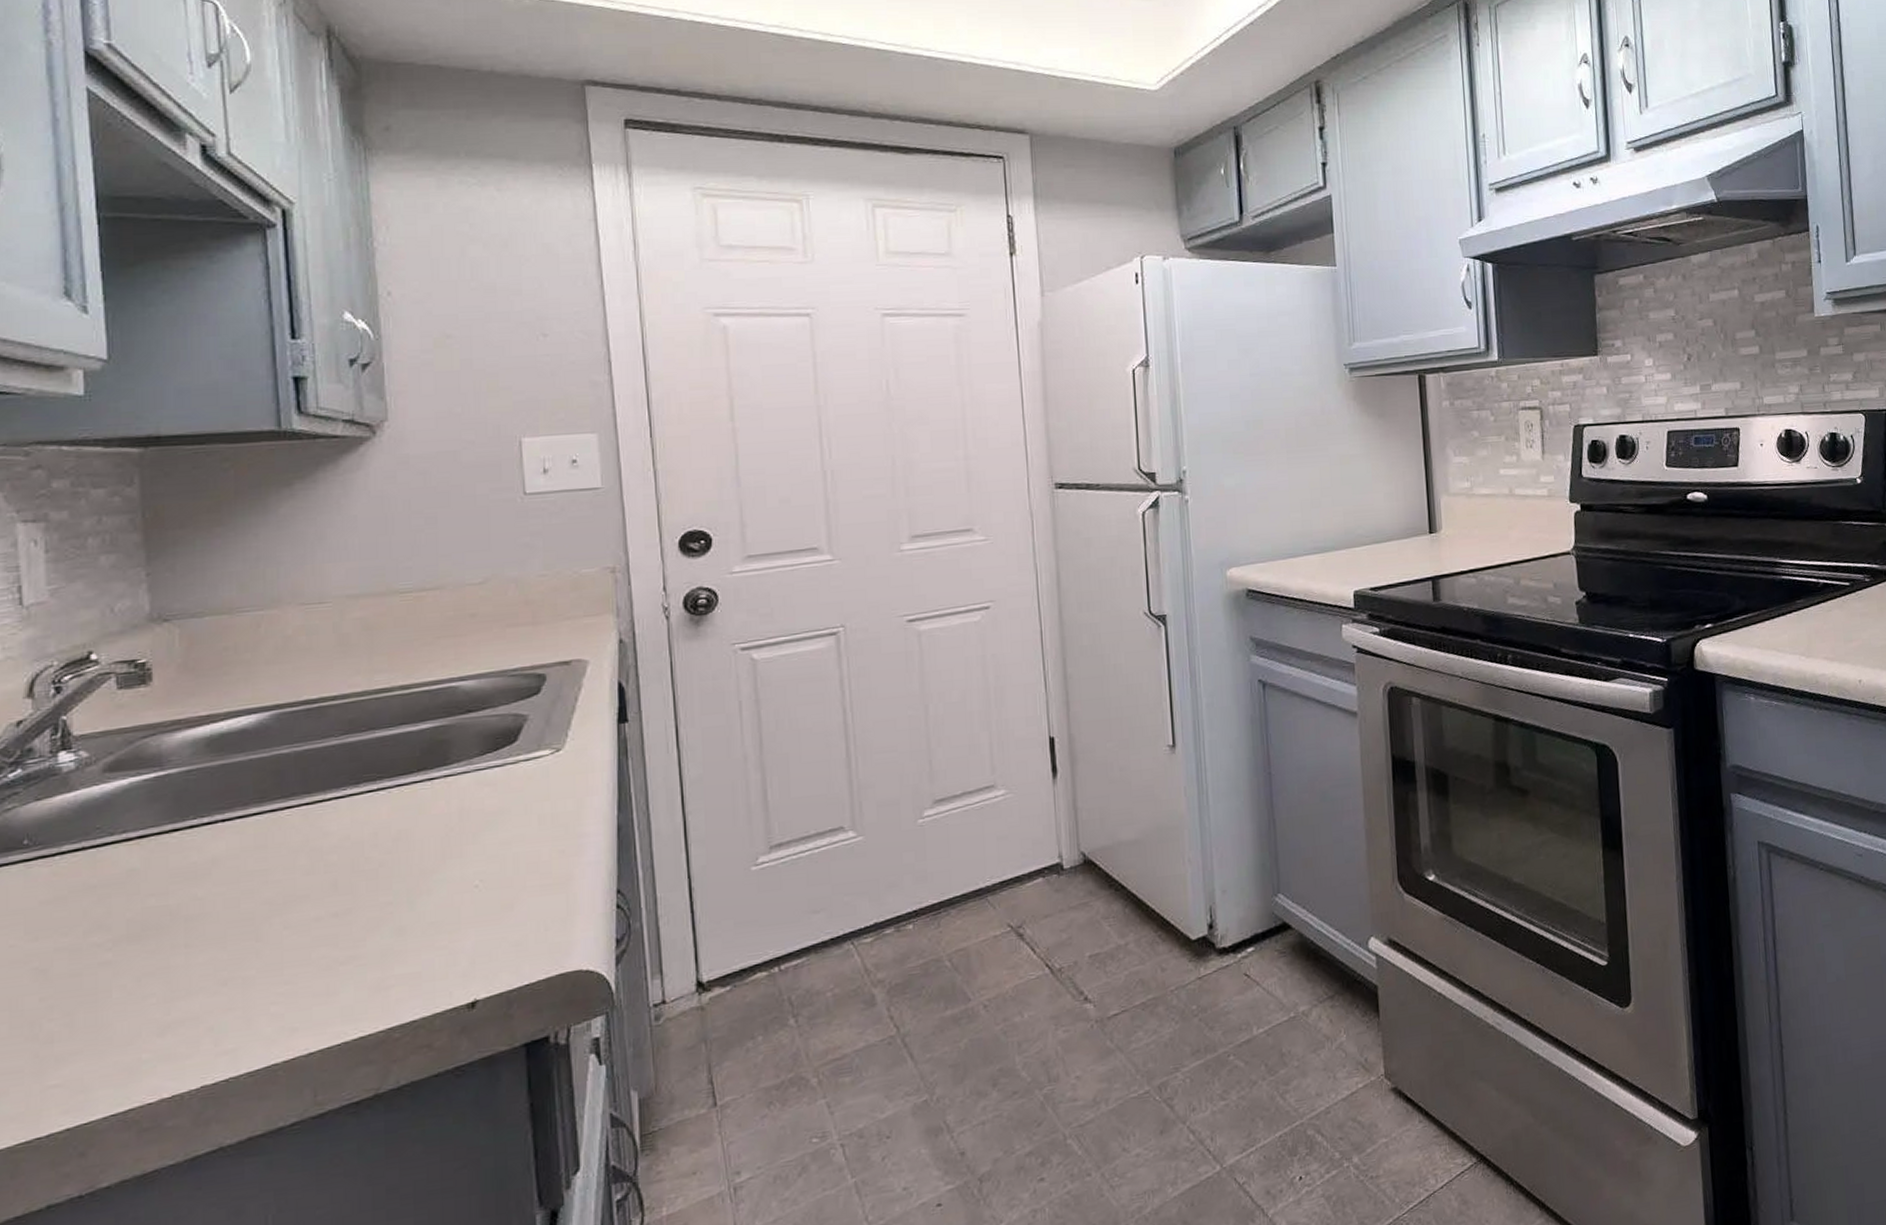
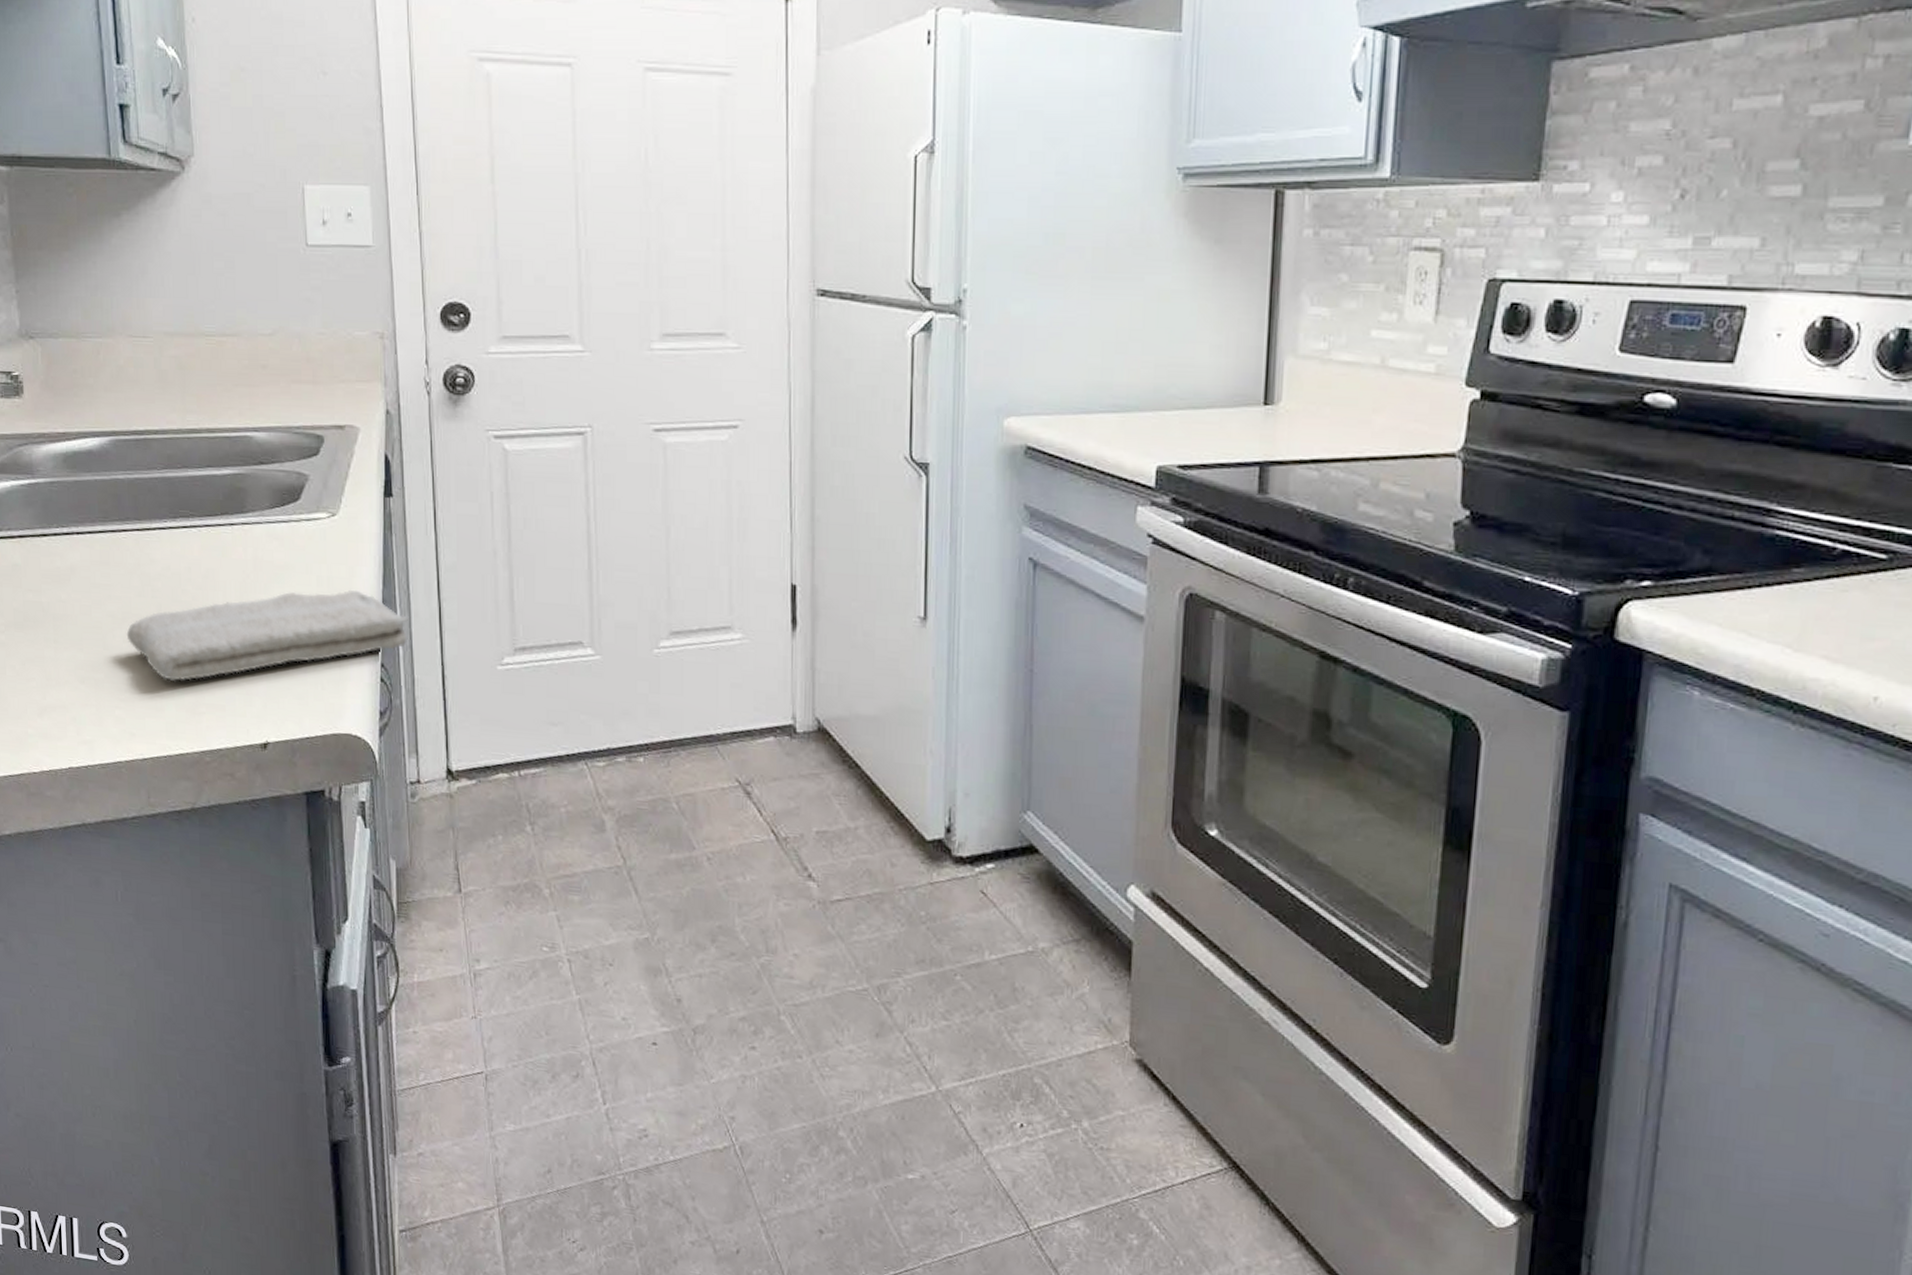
washcloth: none [288,820,650,960] -> present [126,589,410,681]

